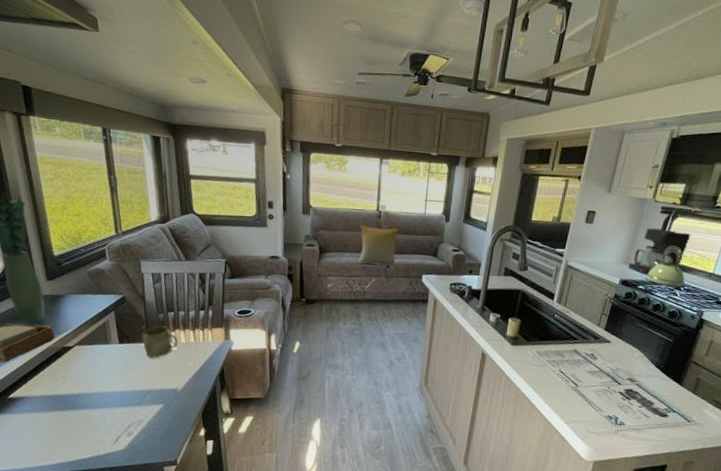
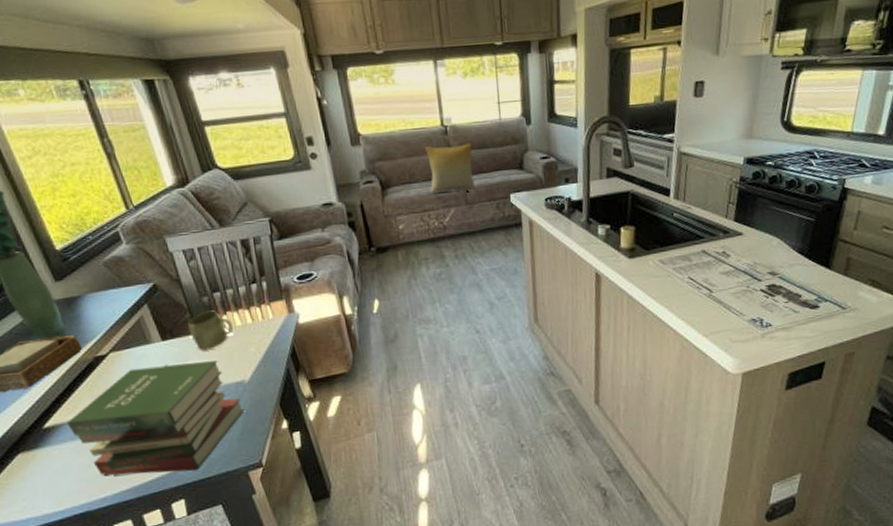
books: none [27,362,172,457] -> present [66,360,244,476]
coffee maker: present [628,228,693,275] -> none [751,87,822,148]
kettle: present [644,246,685,288] -> none [772,107,820,157]

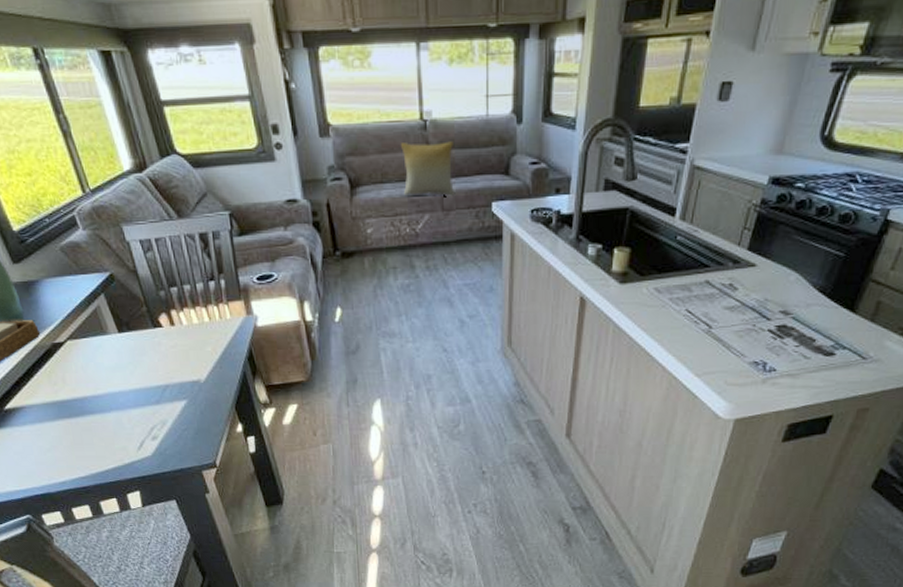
books: present [66,360,244,476] -> none [26,356,200,464]
mug: present [188,310,233,351] -> none [144,305,190,347]

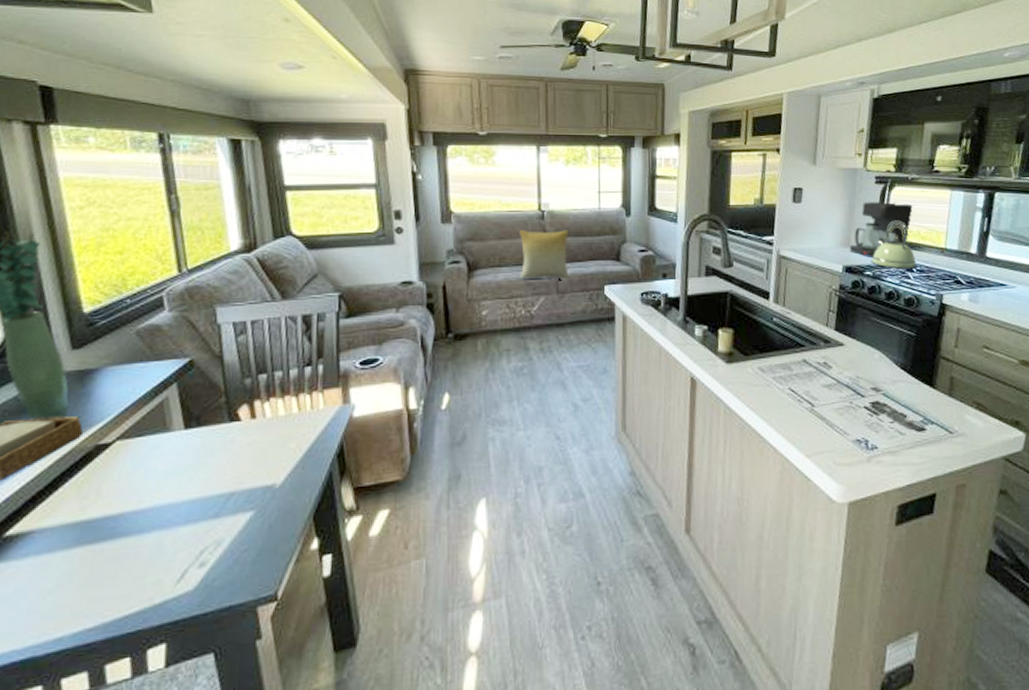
coffee maker: none [780,95,878,166] -> present [849,202,915,257]
kettle: none [805,119,864,180] -> present [870,220,916,269]

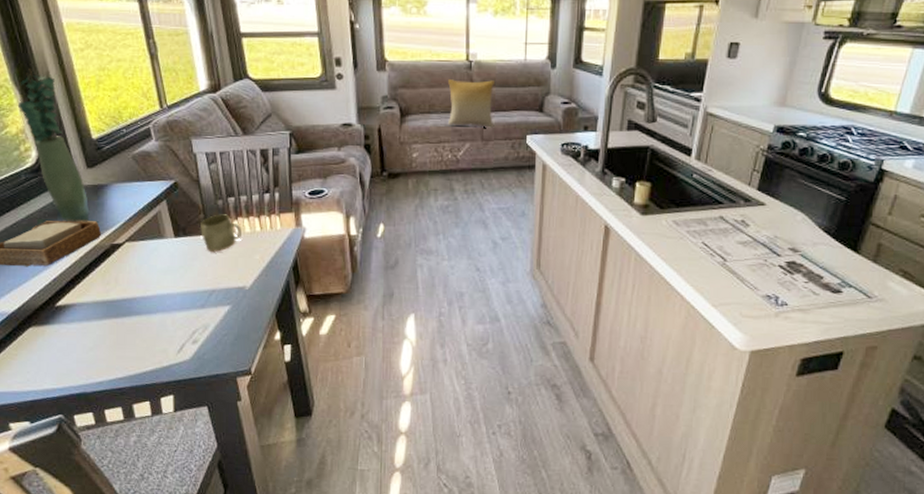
mug: none [220,395,274,445] -> present [200,214,241,253]
coffee maker: present [849,202,915,257] -> none [783,59,866,118]
kettle: present [870,220,916,269] -> none [806,79,858,132]

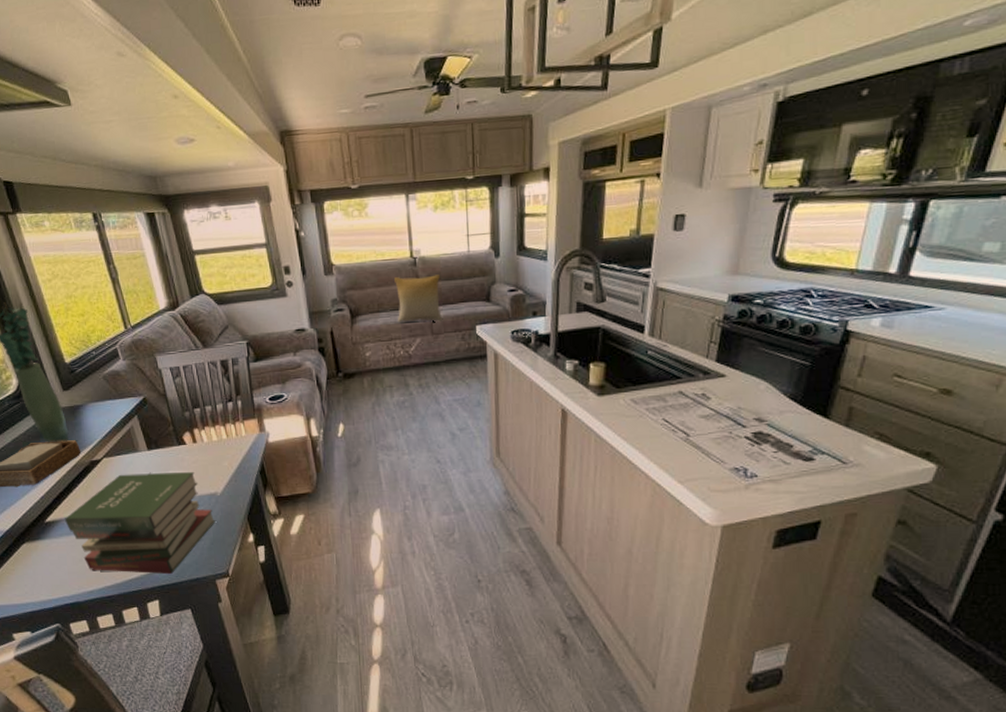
books: none [77,260,241,368] -> present [64,471,216,574]
mug: present [200,214,241,253] -> none [171,425,209,462]

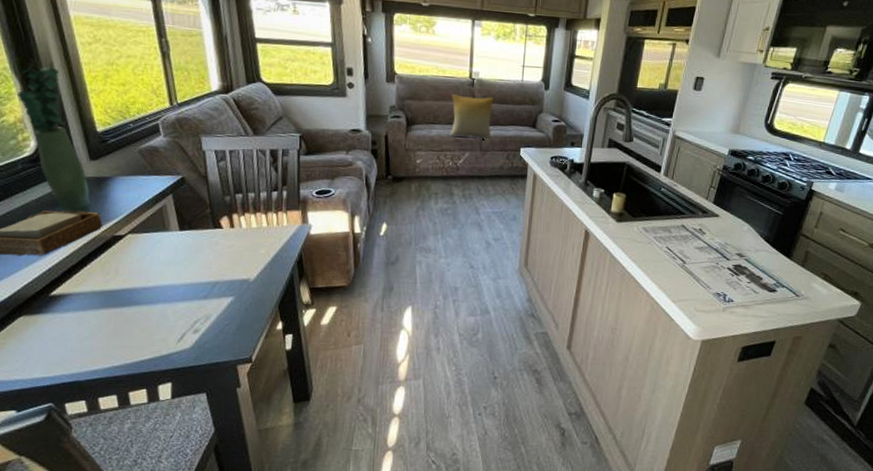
books: present [64,471,216,574] -> none [73,252,244,357]

